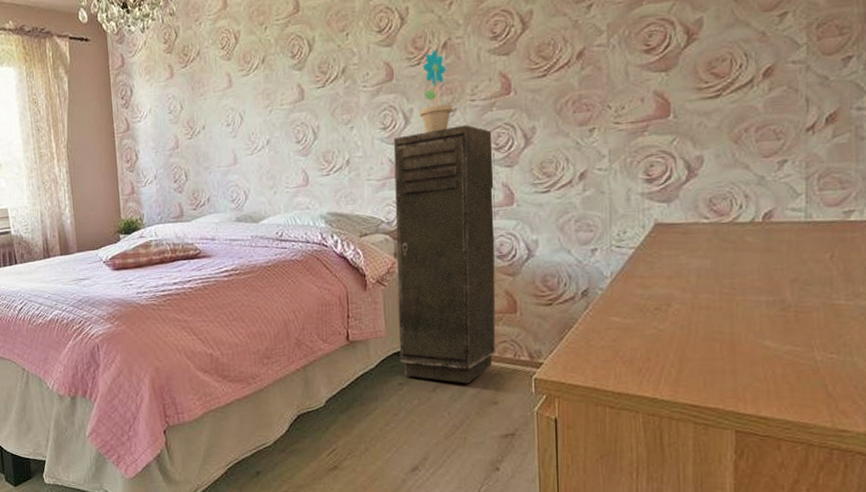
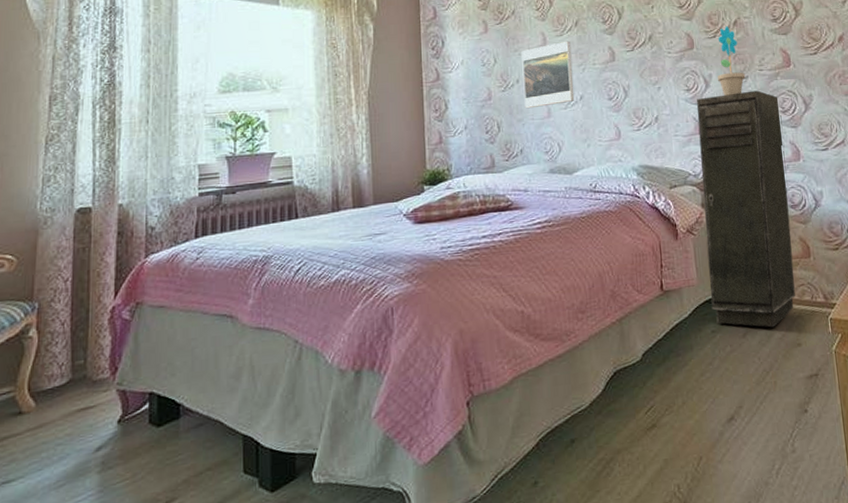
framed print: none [207,80,261,156] -> present [521,40,575,109]

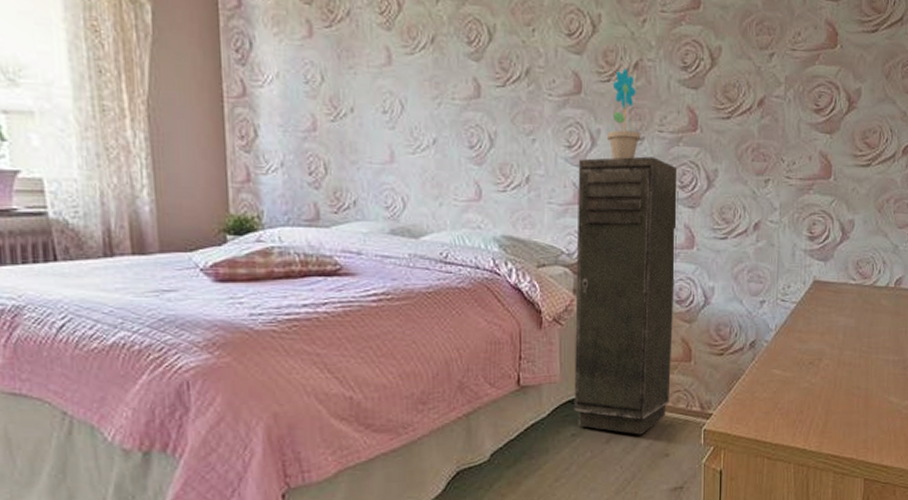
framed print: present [521,40,575,109] -> none [358,62,426,149]

